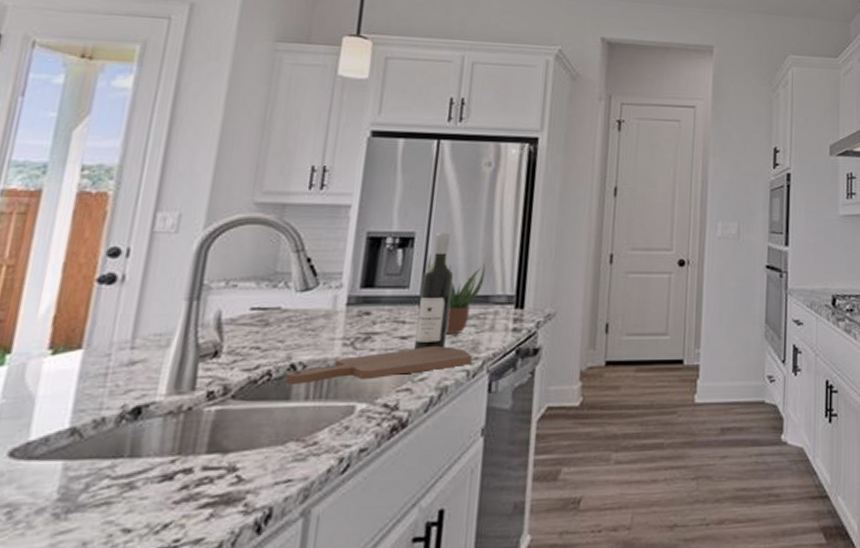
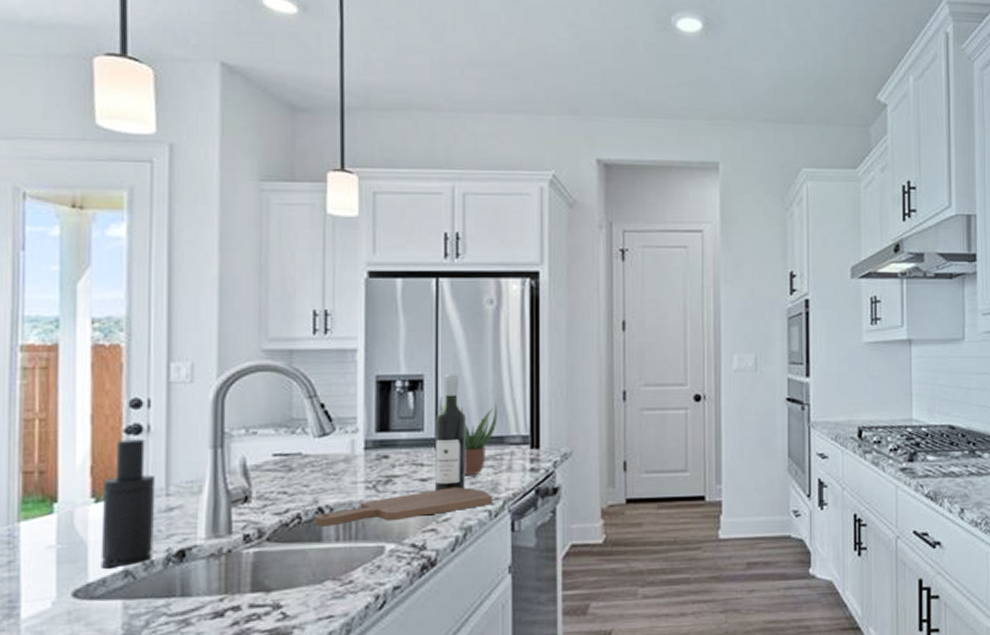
soap dispenser: none [45,289,123,426] -> present [100,439,156,568]

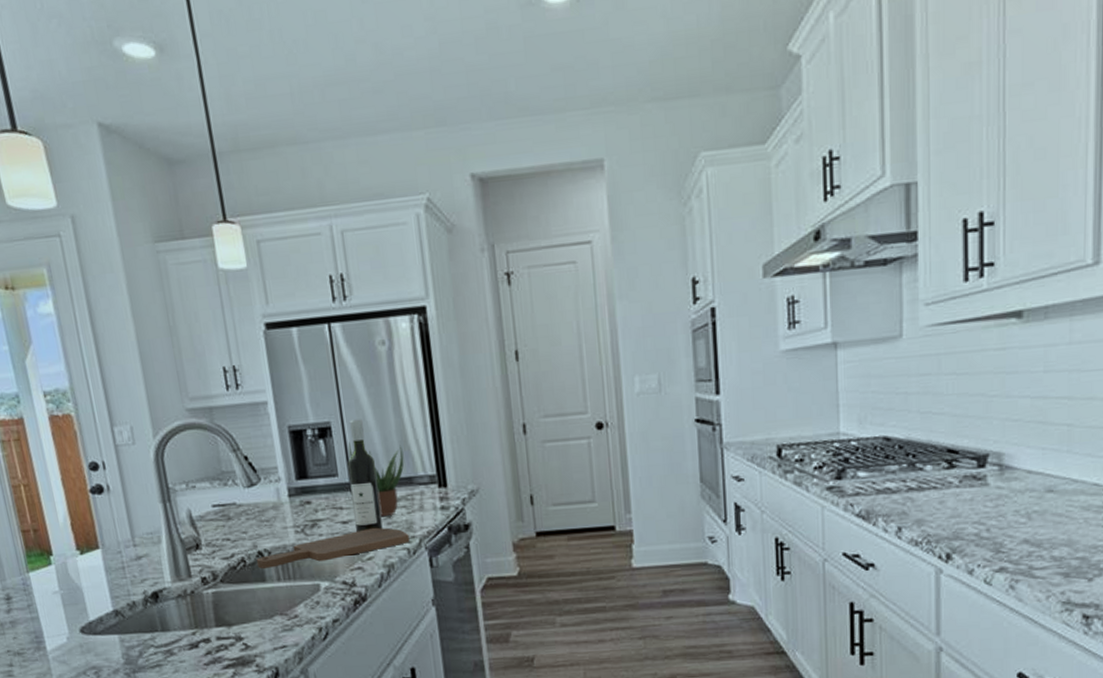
soap dispenser: present [100,439,156,568] -> none [83,497,134,609]

